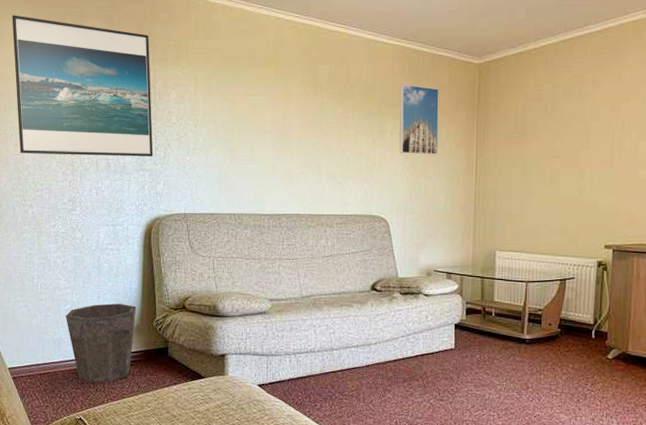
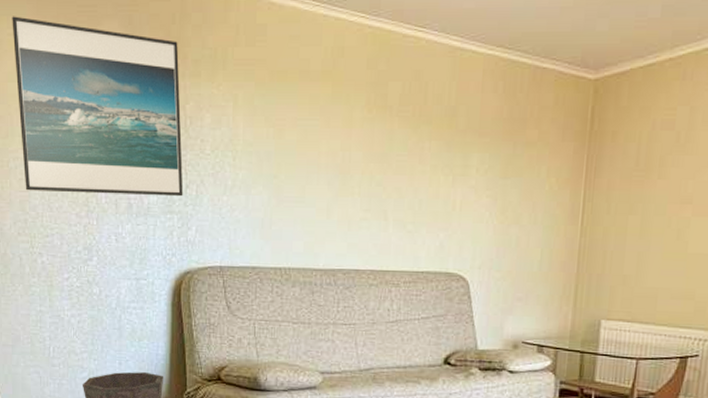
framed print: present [399,84,439,155] -> none [486,106,541,198]

